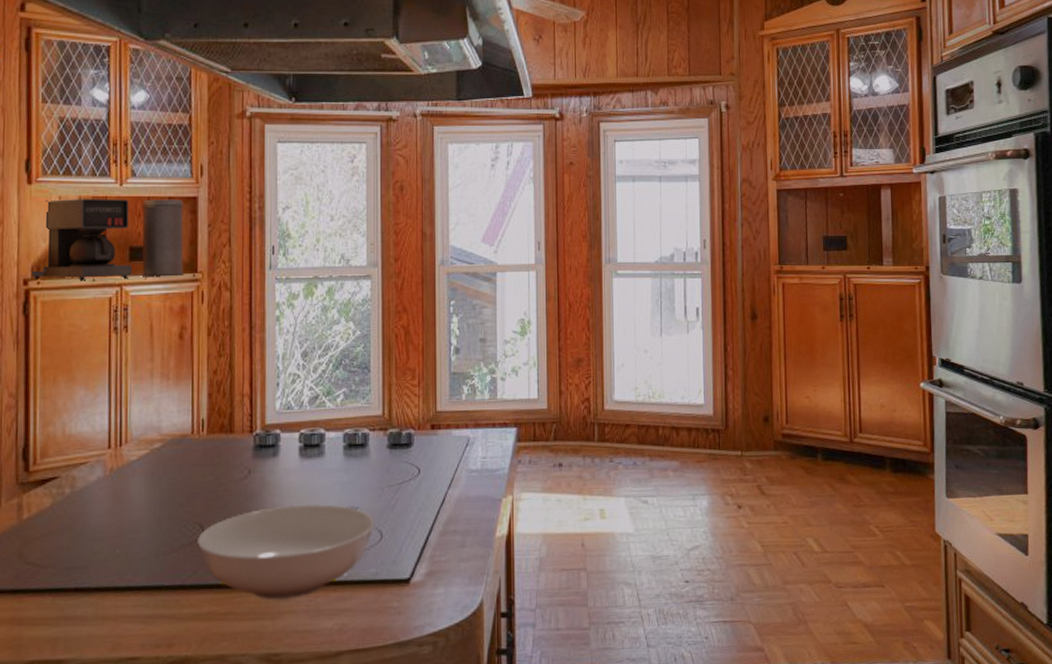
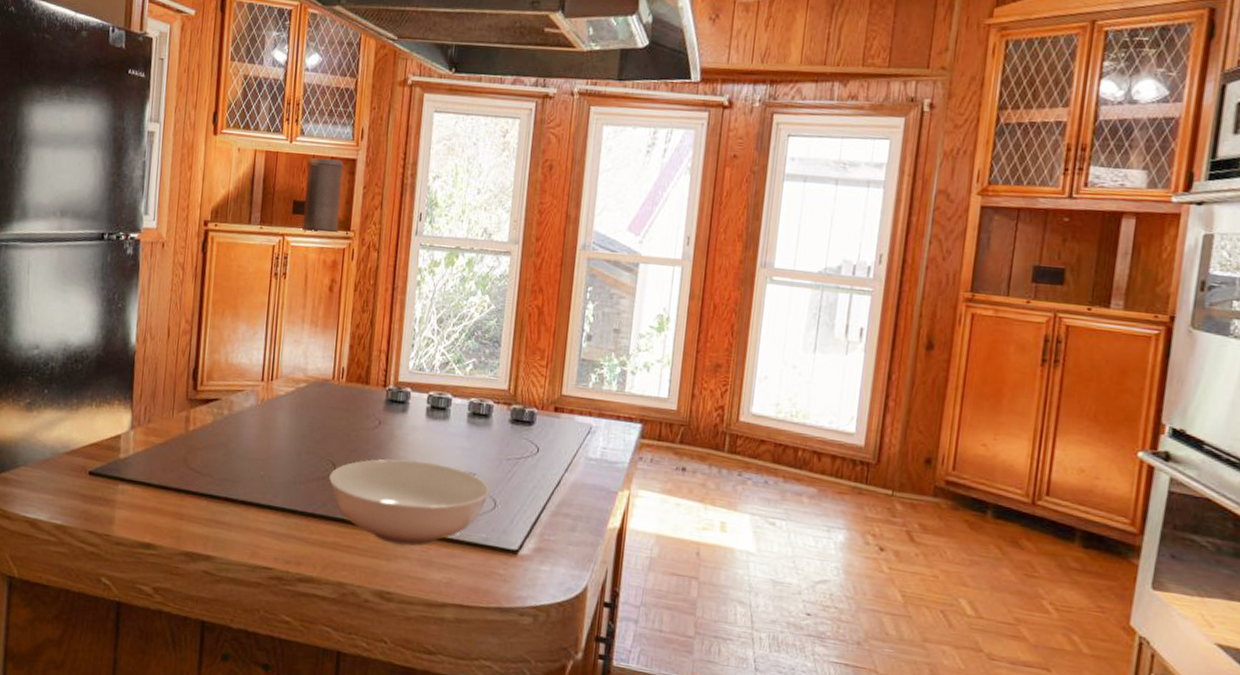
coffee maker: present [31,198,132,281] -> none [210,151,297,230]

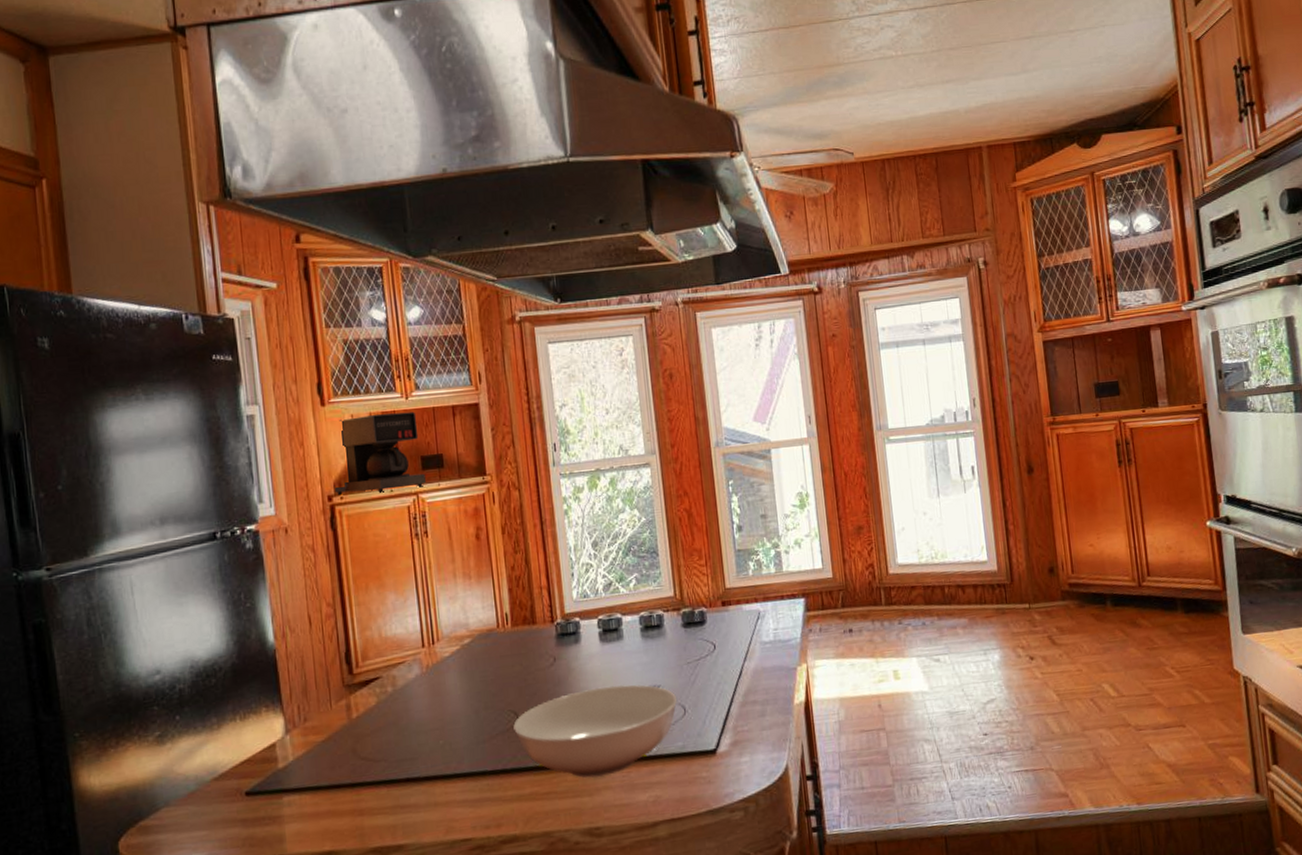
coffee maker: none [210,151,297,230] -> present [333,411,426,496]
canister: present [302,157,344,233] -> none [428,407,474,484]

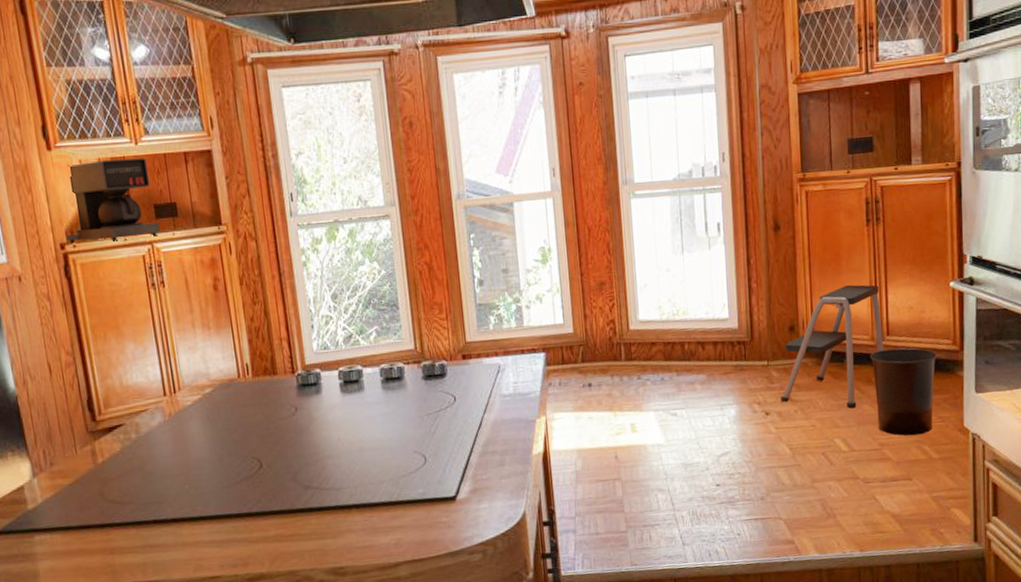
bowl: present [513,684,678,778] -> none [257,434,419,522]
step stool: none [1044,525,1146,652] -> present [780,284,884,409]
waste bin: none [1132,588,1202,680] -> present [870,348,938,436]

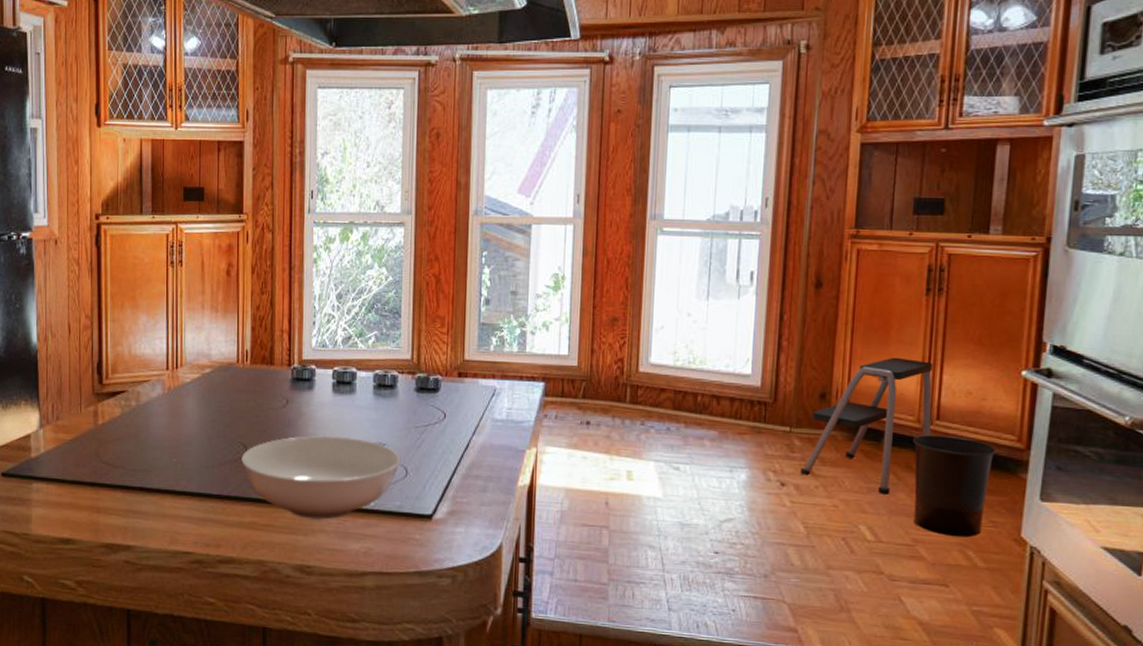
coffee maker: present [65,158,160,244] -> none [101,140,186,218]
bowl: none [257,434,419,522] -> present [241,436,401,521]

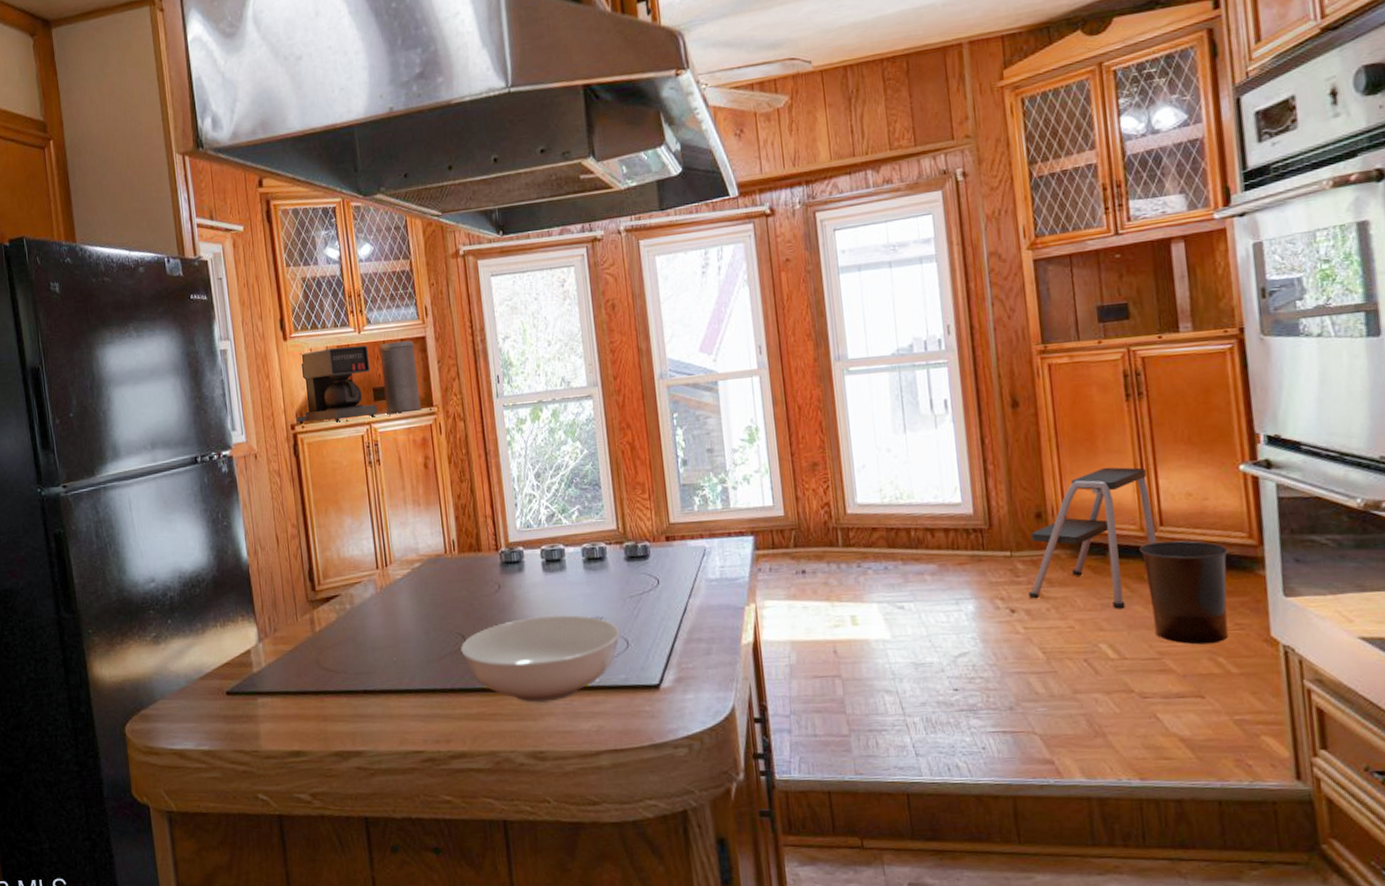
coffee maker: none [101,140,186,218] -> present [296,345,378,425]
canister: none [194,142,231,217] -> present [378,340,422,415]

